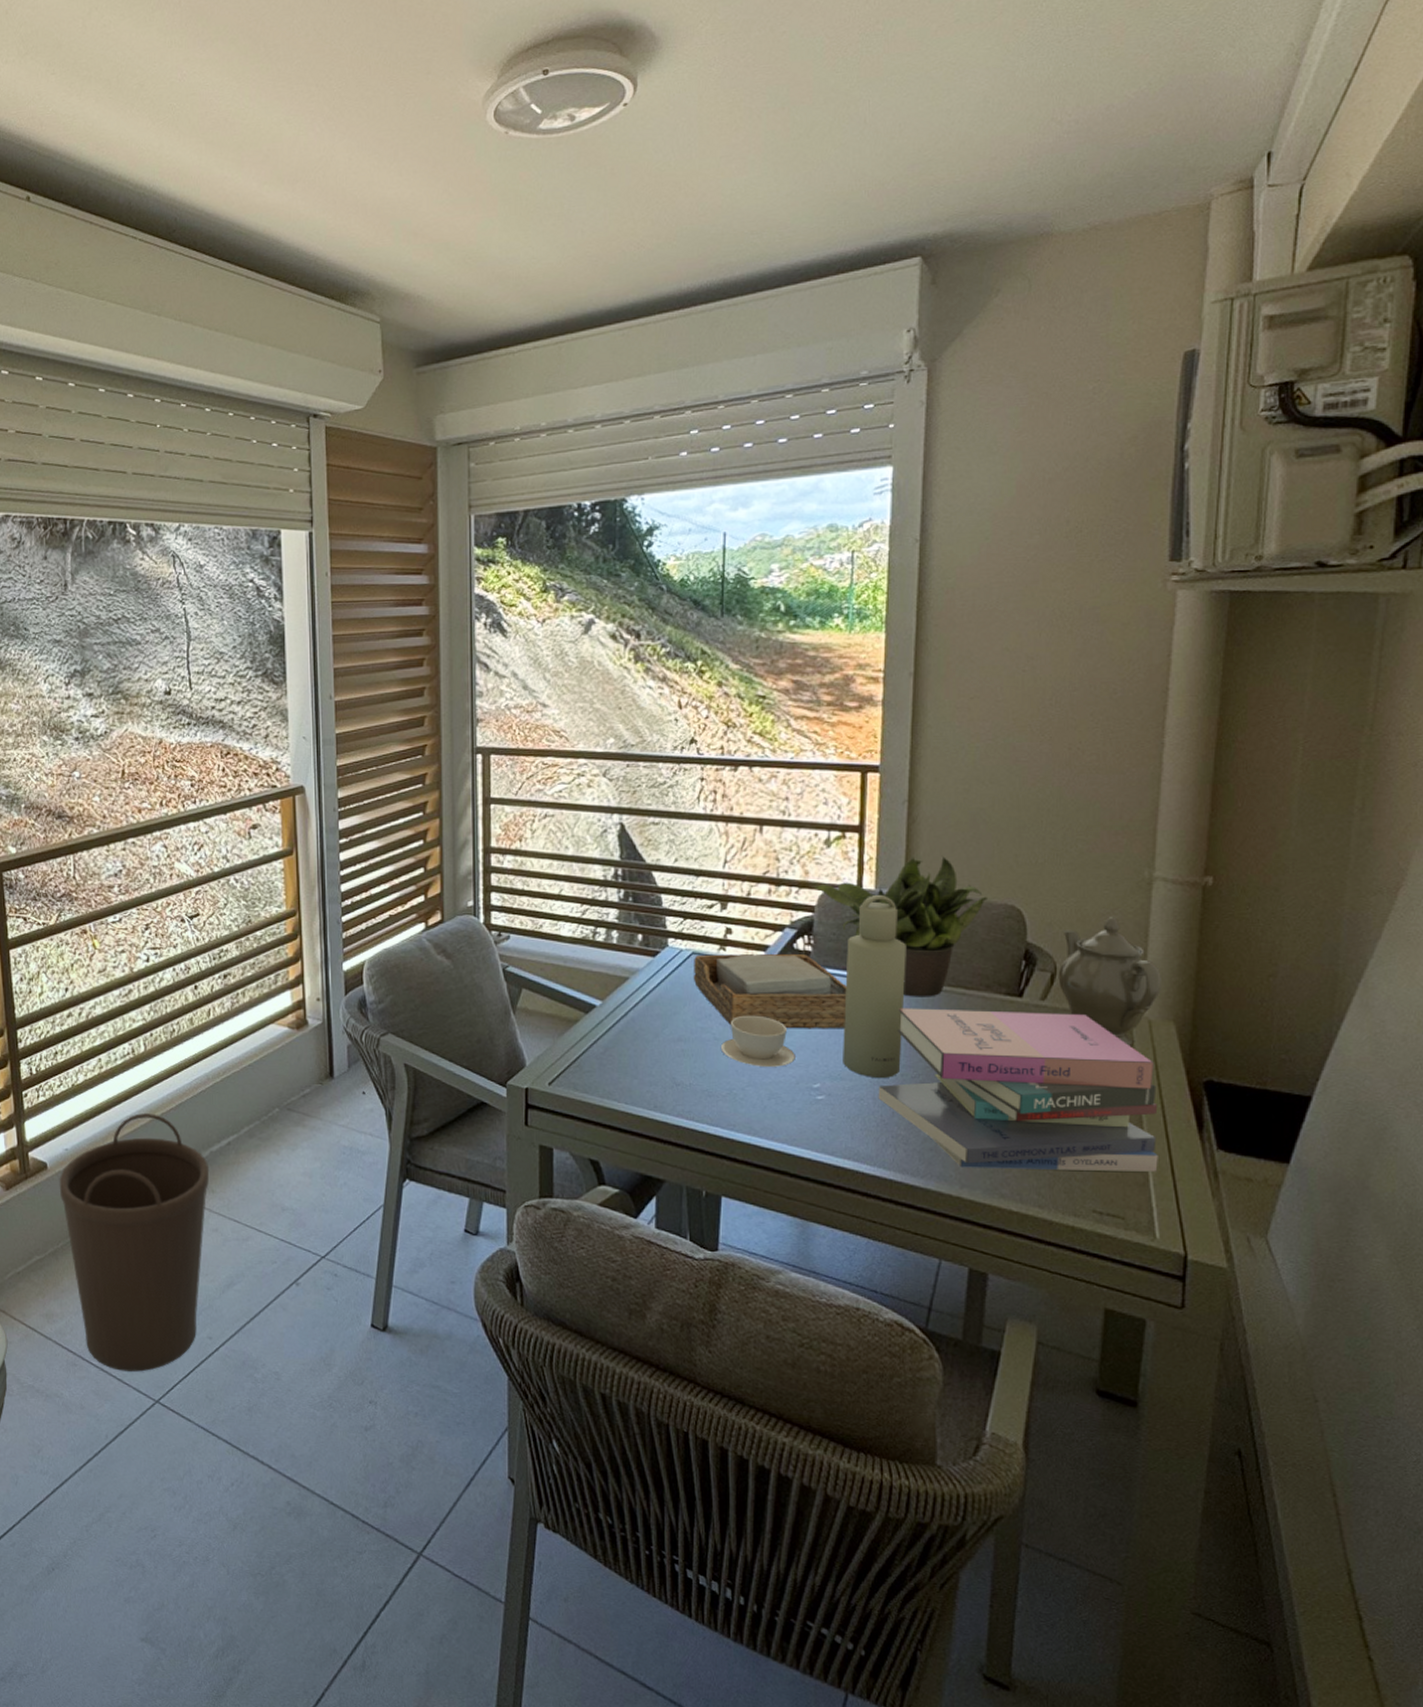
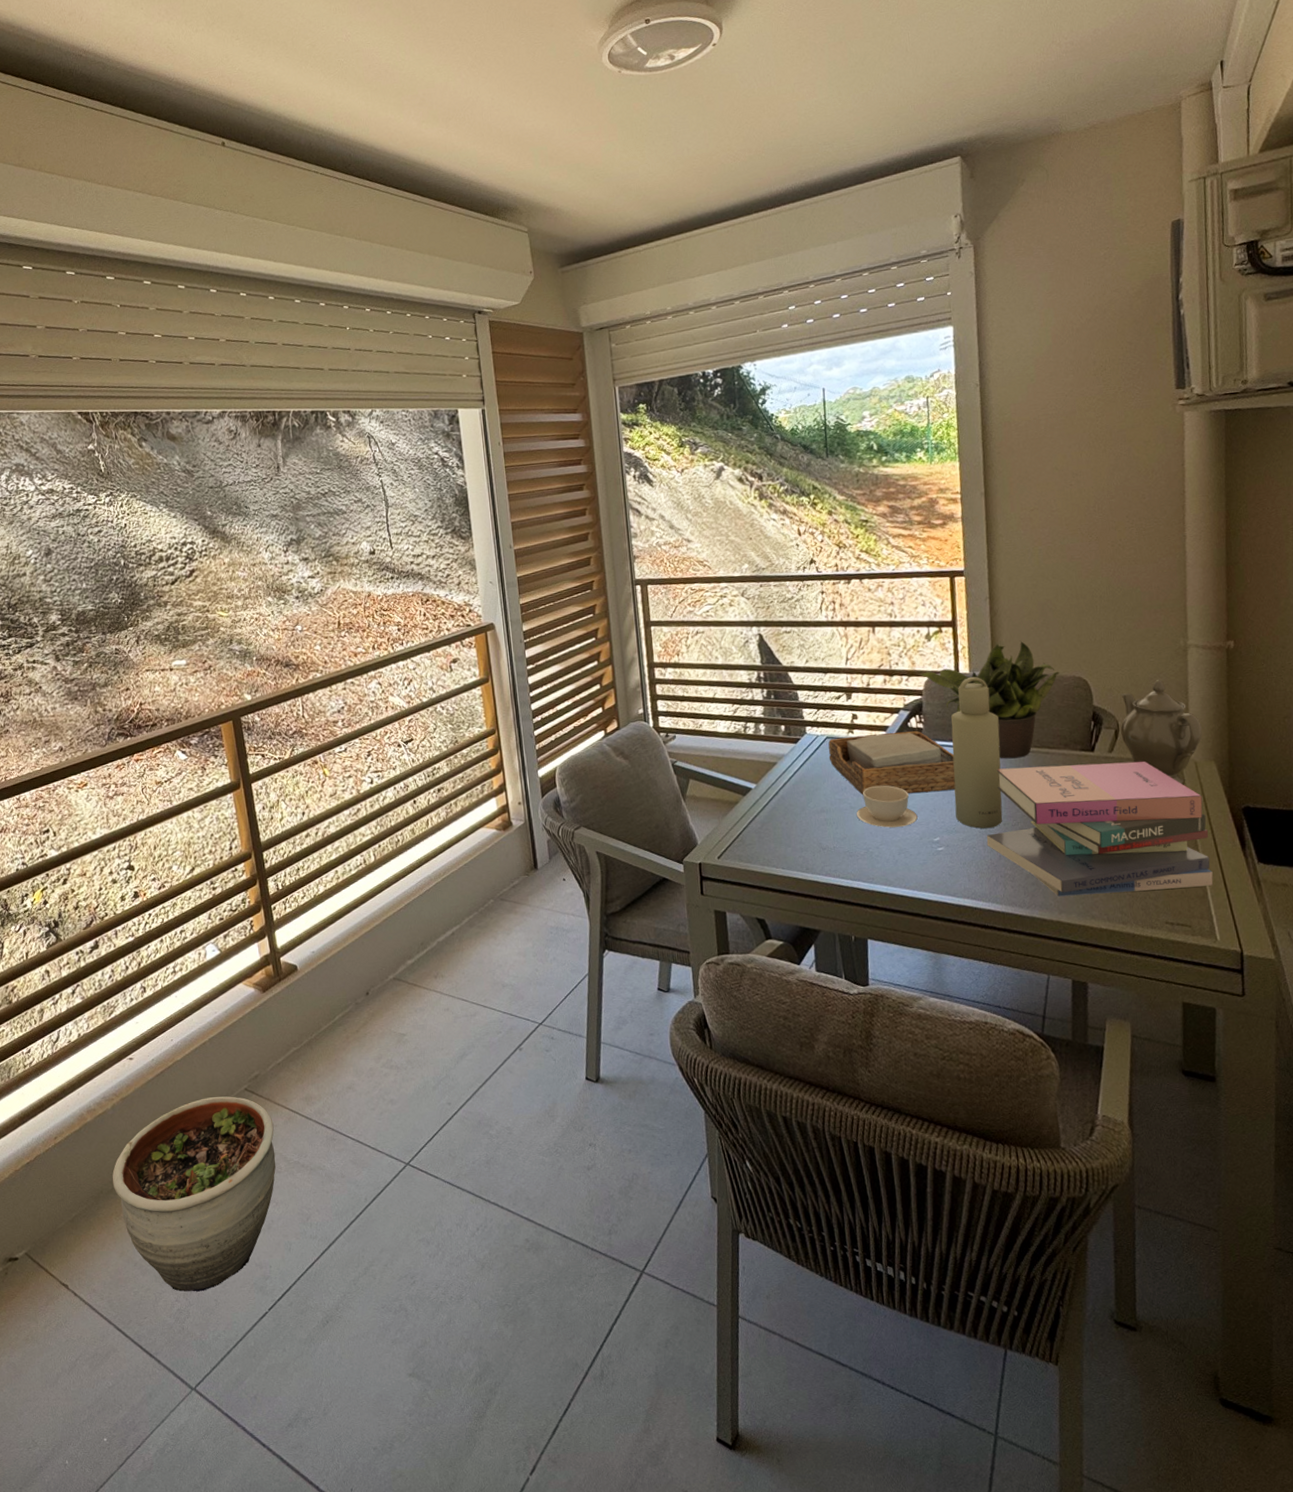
basket: present [59,1112,210,1372] -> none [308,913,438,1141]

